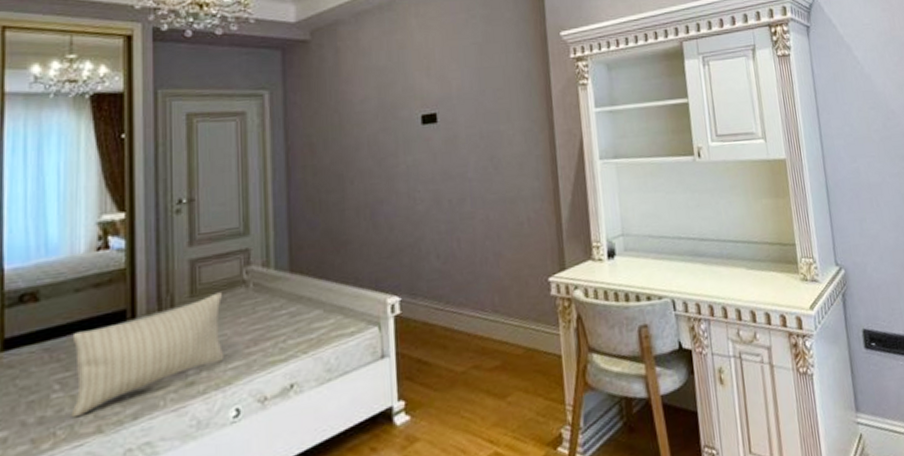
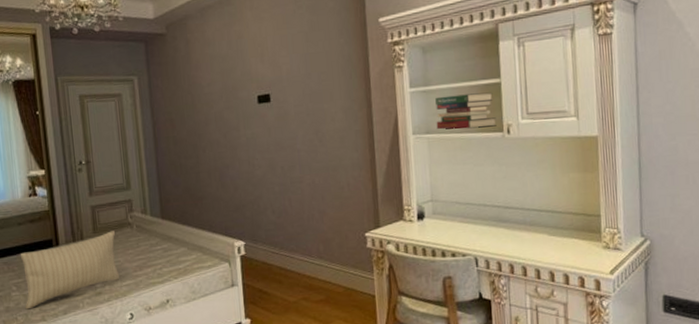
books: none [622,112,687,154] -> present [435,92,497,130]

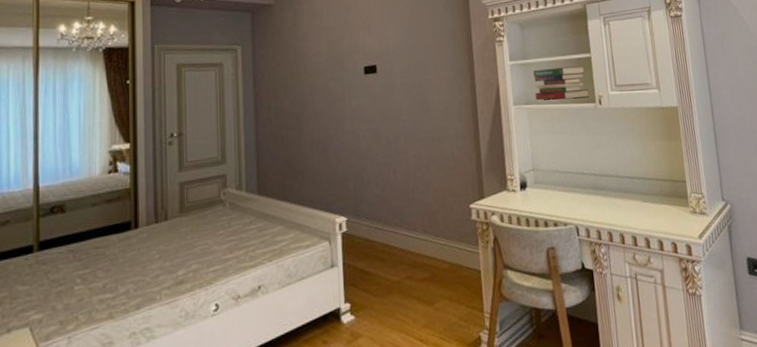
pillow: present [20,231,120,310] -> none [89,209,207,306]

